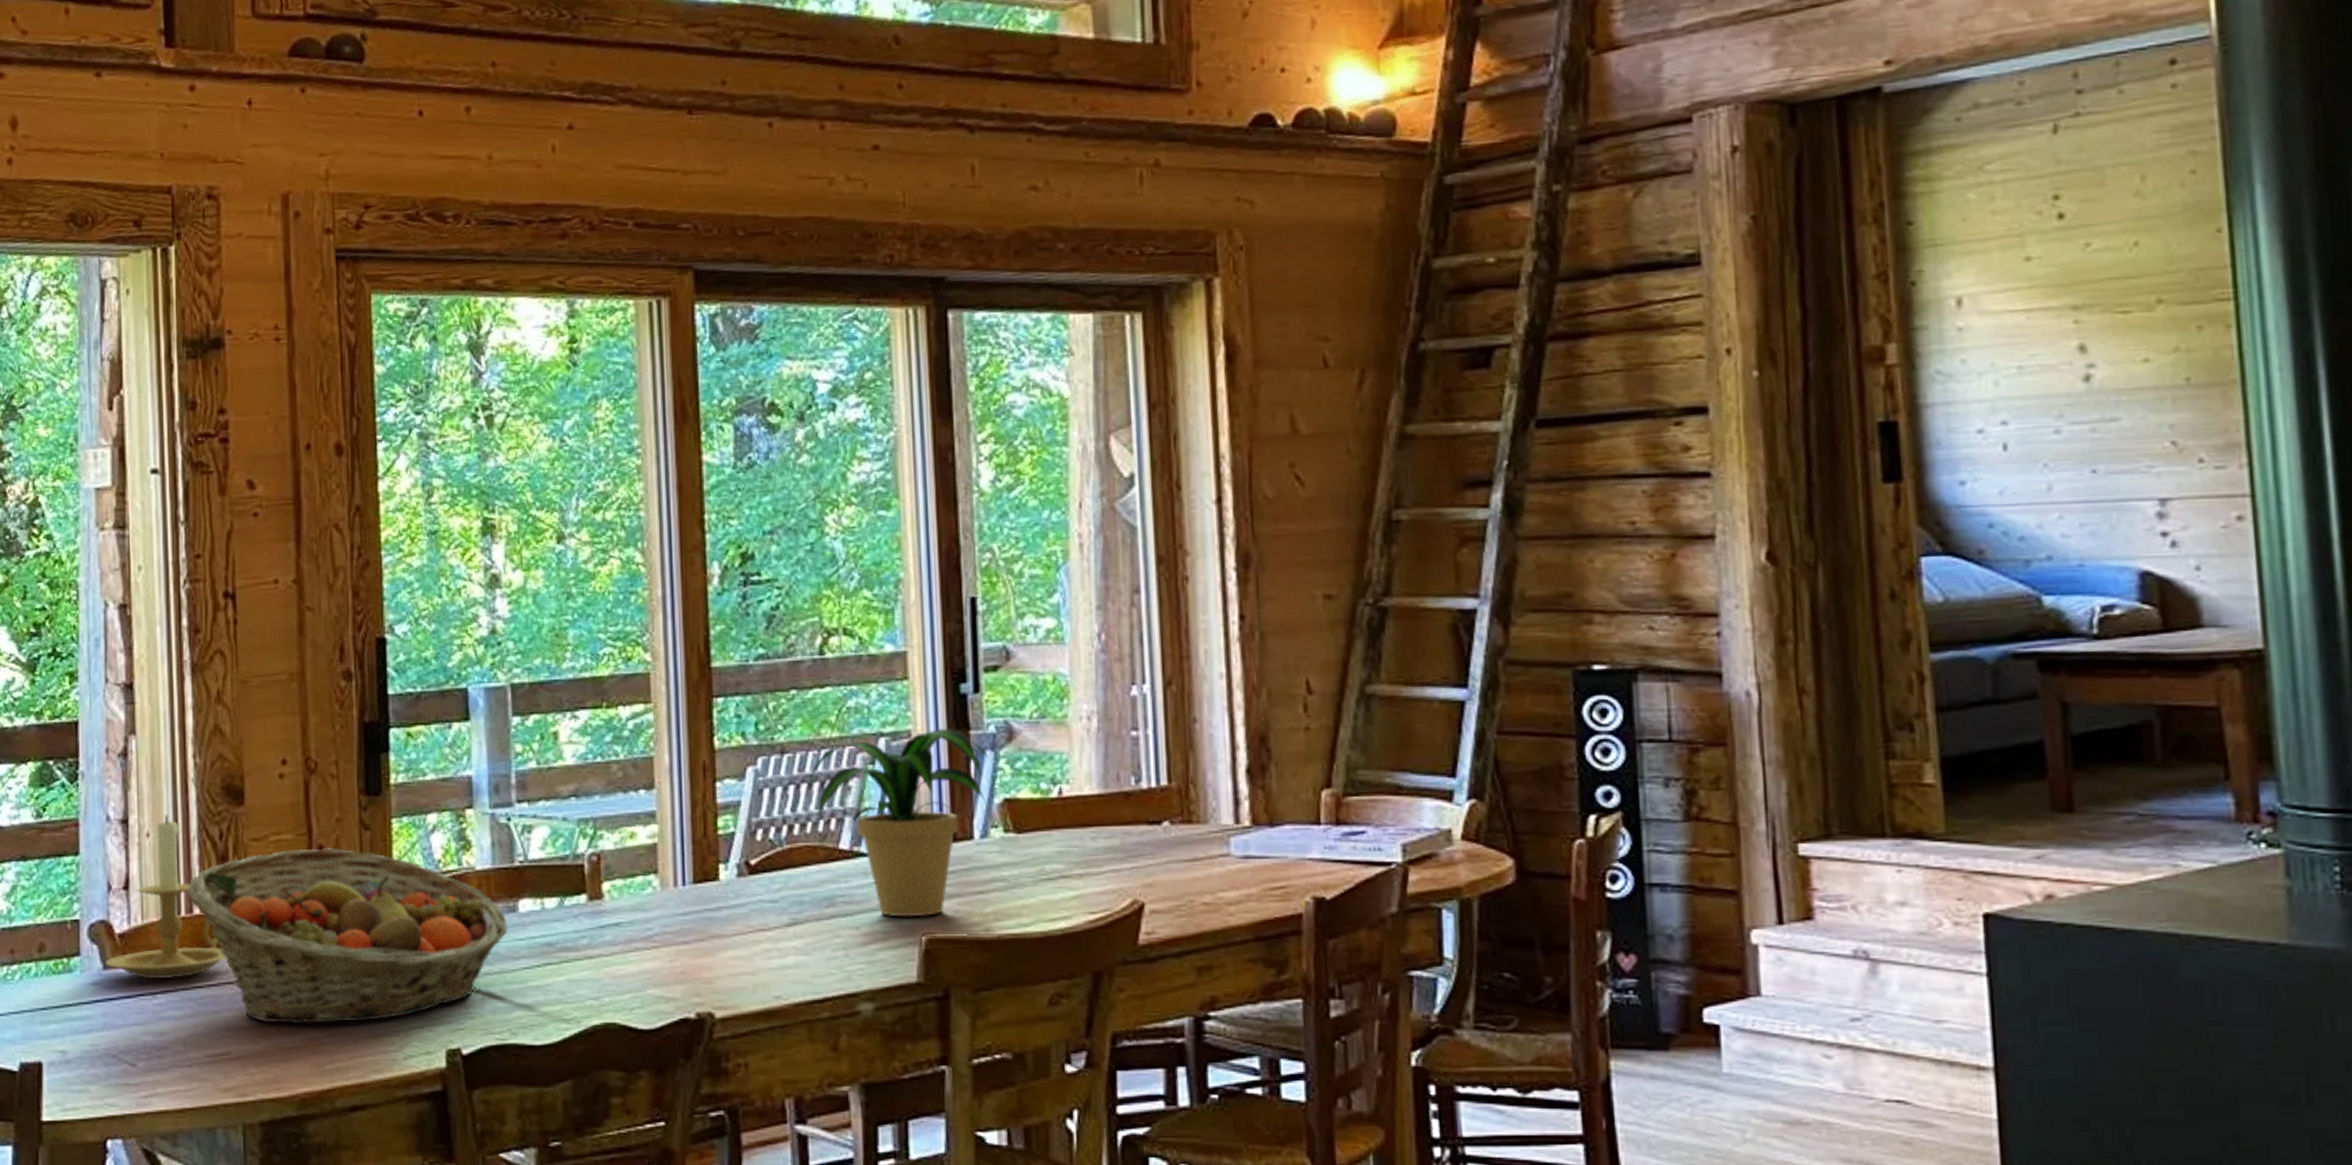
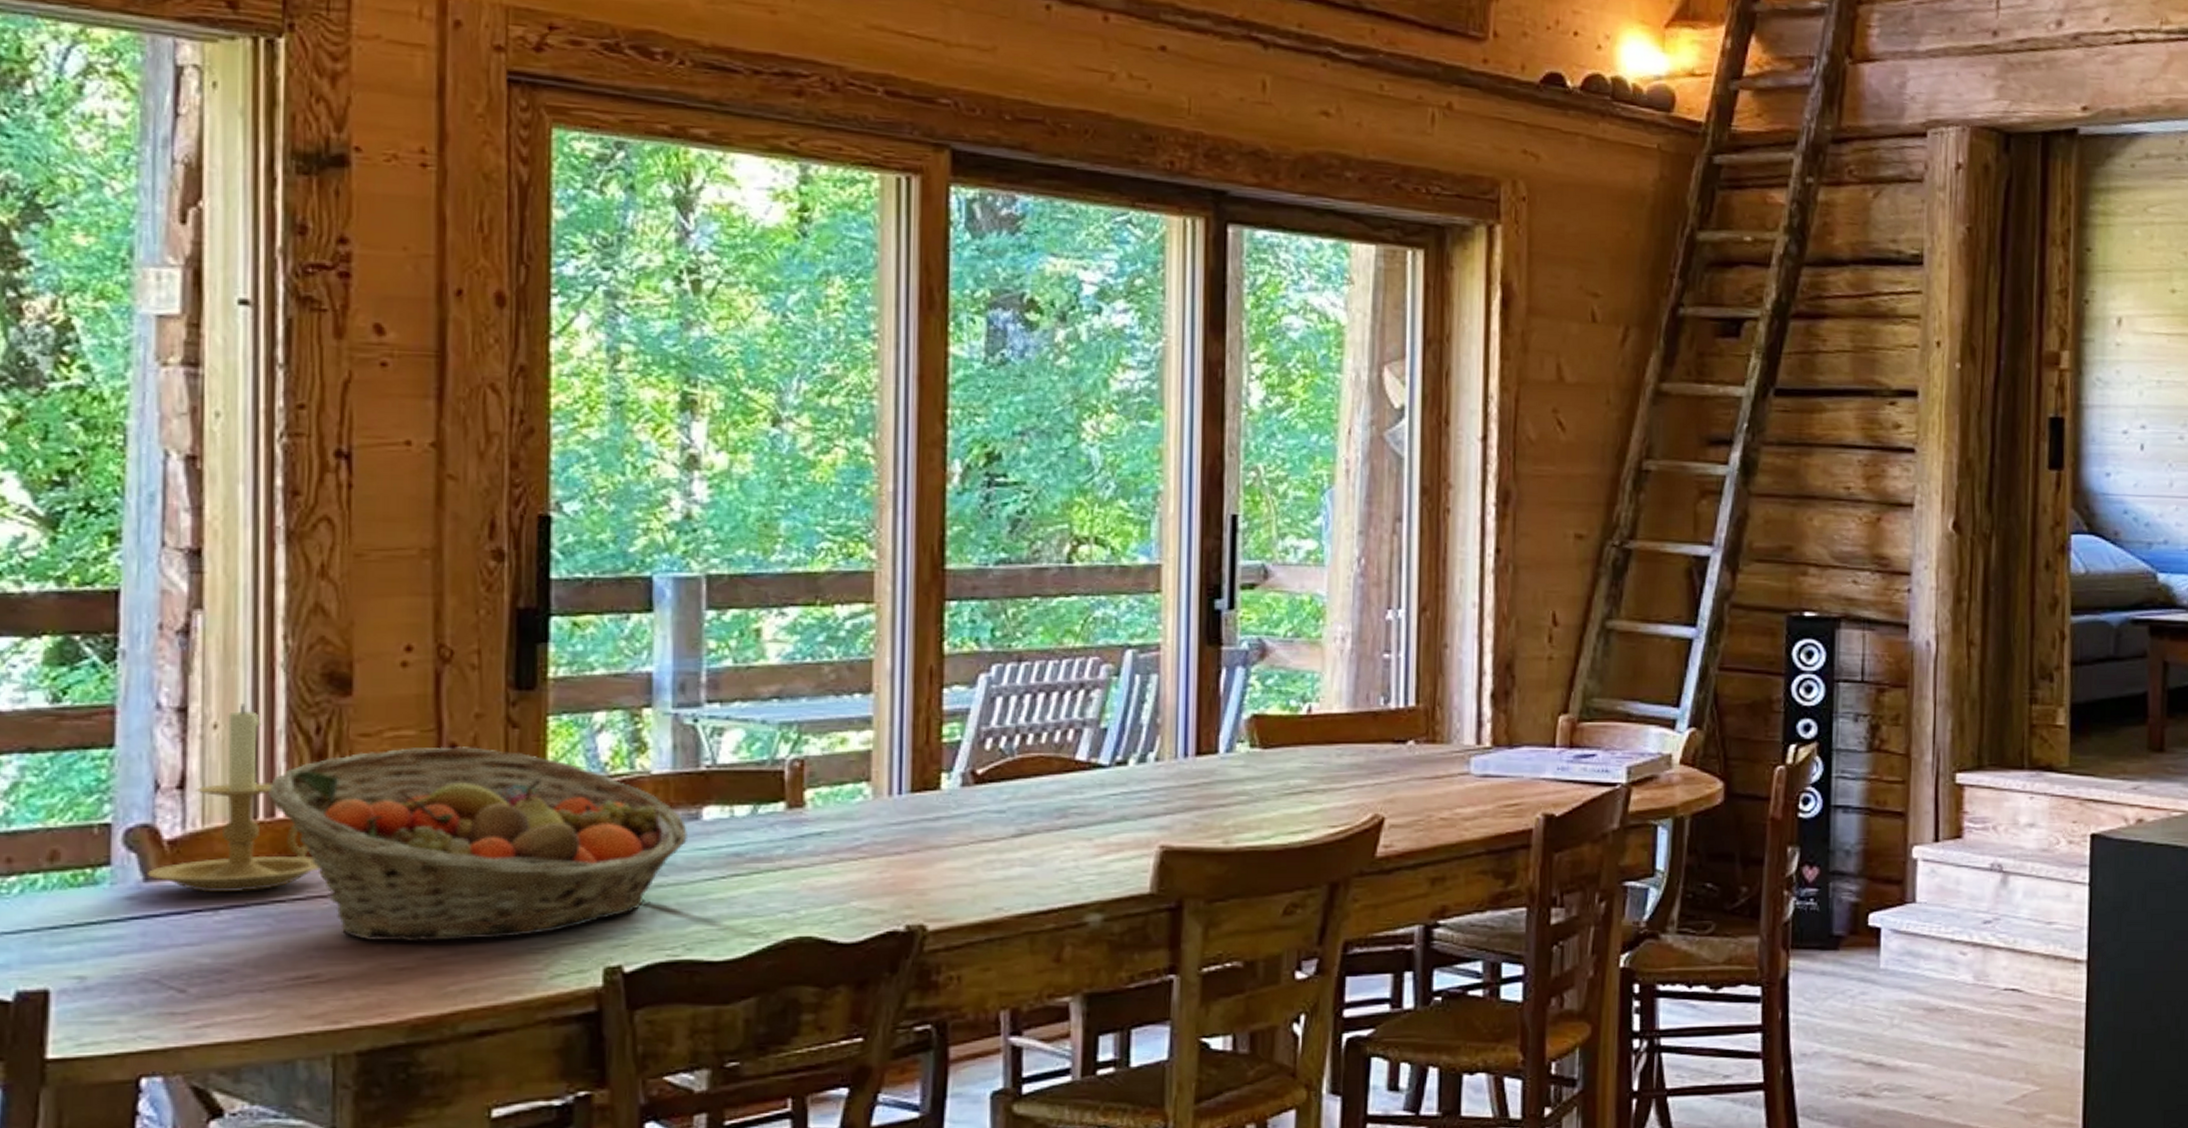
potted plant: present [808,728,988,917] -> none [1046,642,1239,829]

